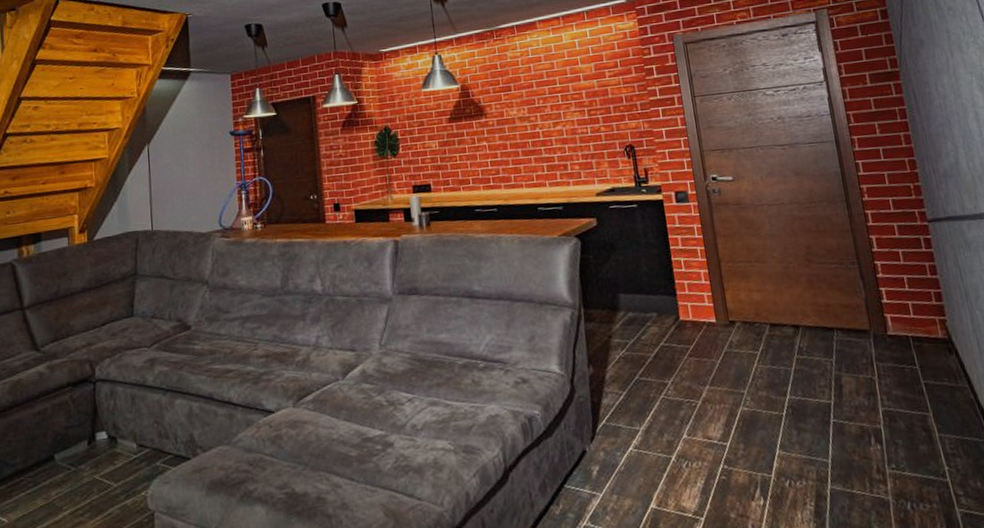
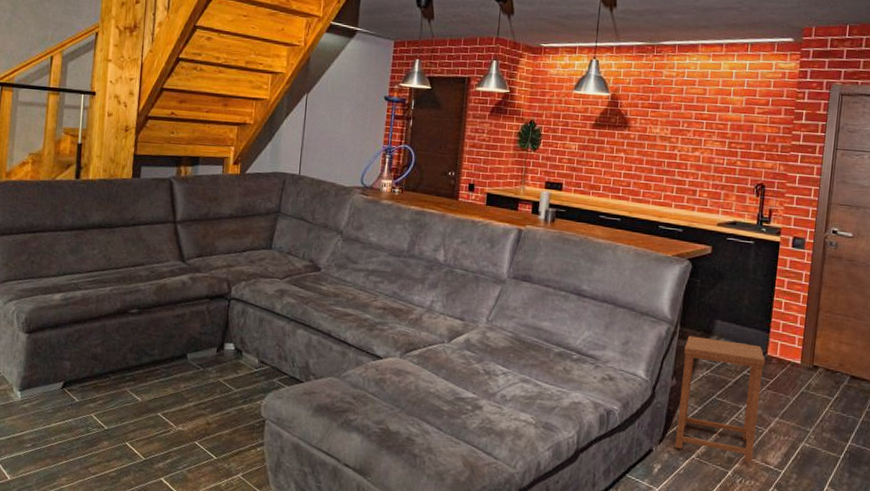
side table: none [593,312,694,444] -> present [675,335,765,463]

